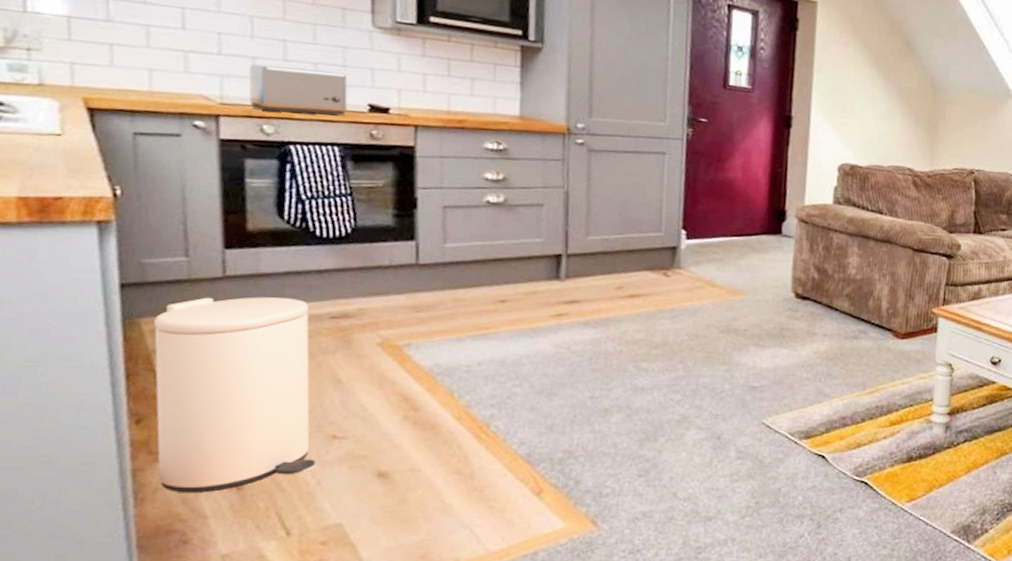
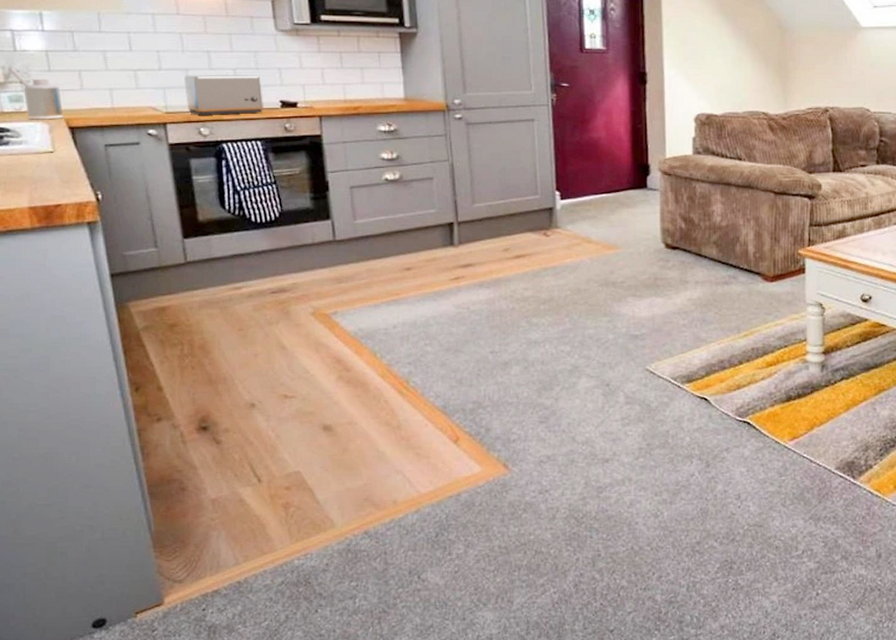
soap dispenser: none [12,30,83,98] -> present [8,67,64,120]
pedal bin: present [154,297,316,492] -> none [139,278,274,447]

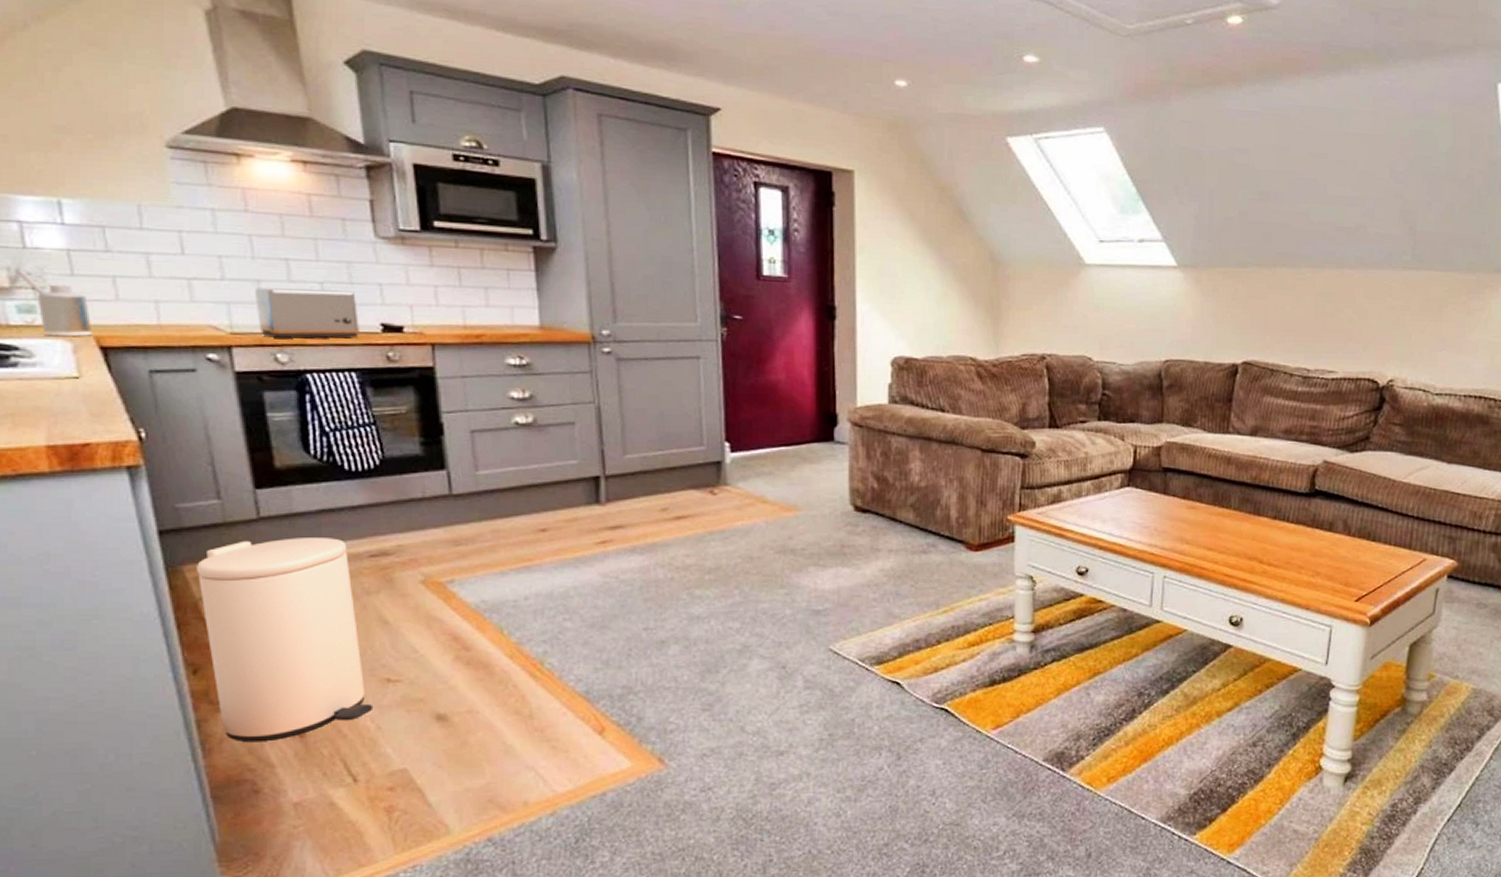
pedal bin: none [139,278,274,447] -> present [197,538,374,741]

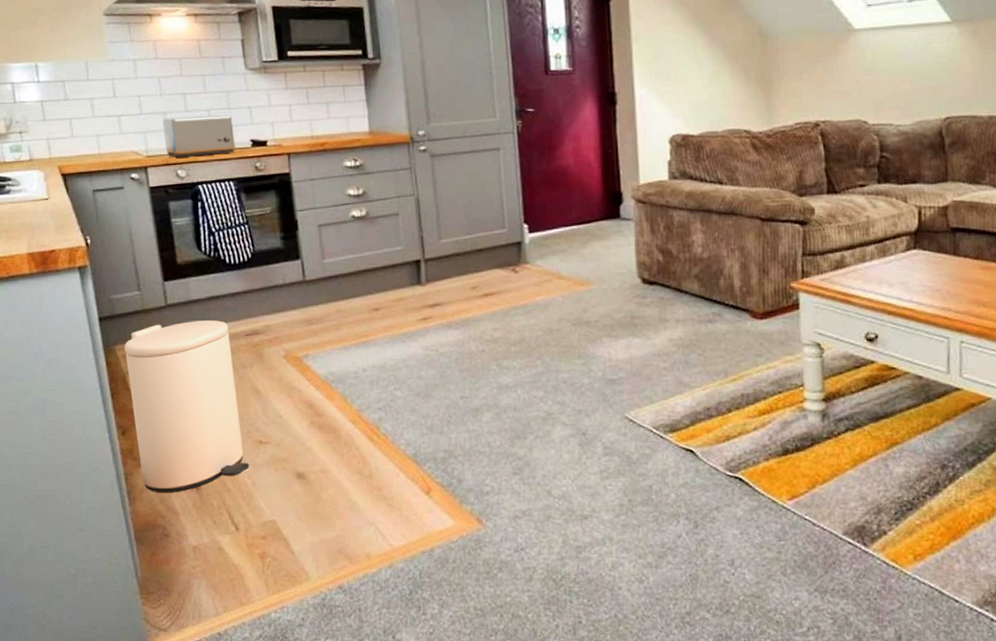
soap dispenser: present [16,269,93,338] -> none [9,119,57,169]

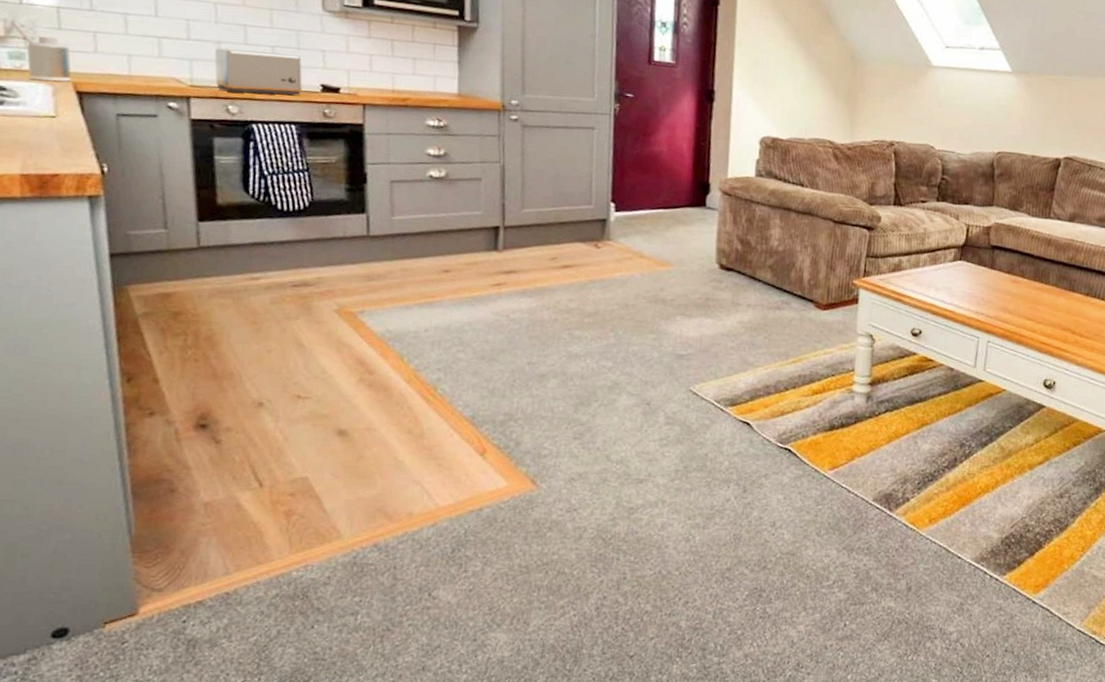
soap dispenser: none [9,119,57,169] -> present [11,21,72,83]
pedal bin: present [124,320,250,492] -> none [139,266,283,445]

